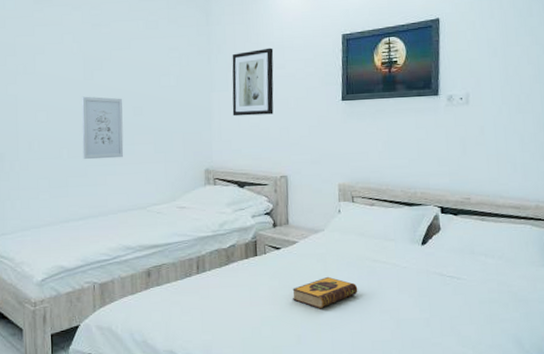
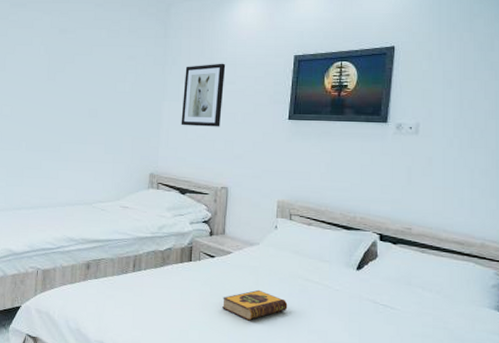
wall art: present [81,96,124,160] -> none [39,95,81,155]

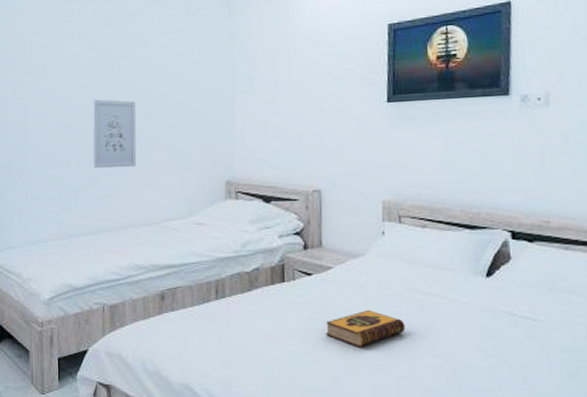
wall art: none [39,95,81,155] -> present [92,99,137,169]
wall art: present [181,63,226,127] -> none [257,41,306,121]

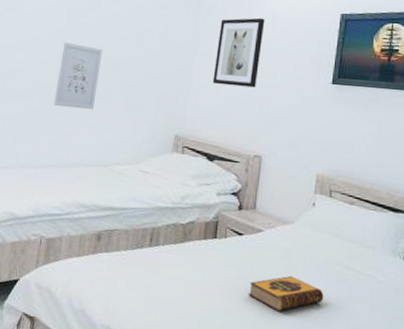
wall art: none [257,41,306,121] -> present [212,17,265,88]

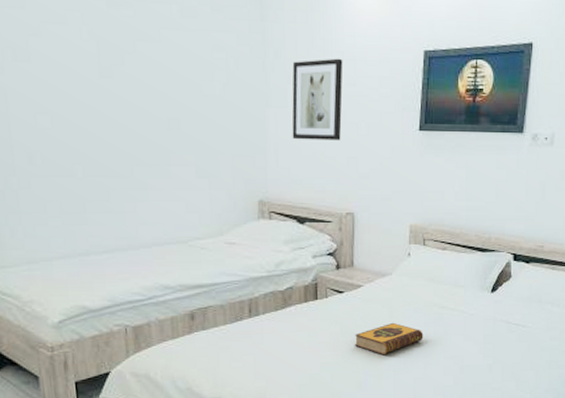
wall art: present [53,42,103,110] -> none [98,99,157,181]

